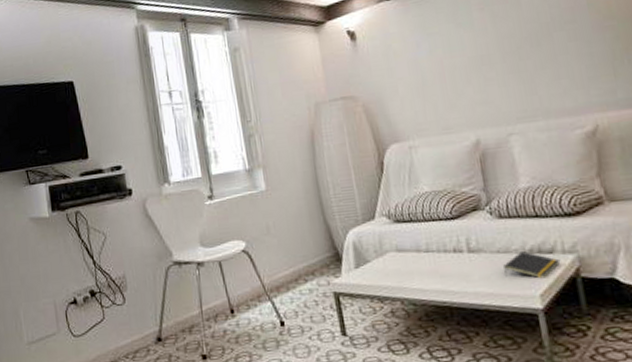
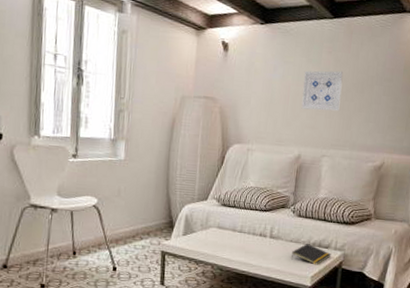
wall art: none [455,26,515,84] -> present [301,70,344,111]

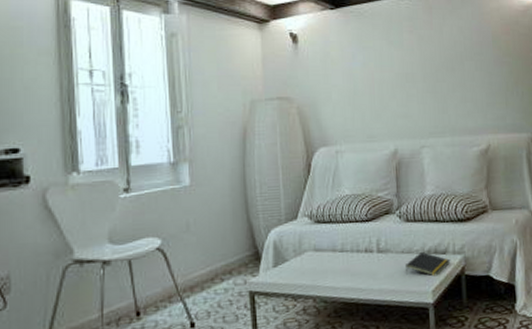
wall art: present [301,70,344,111] -> none [386,50,432,97]

